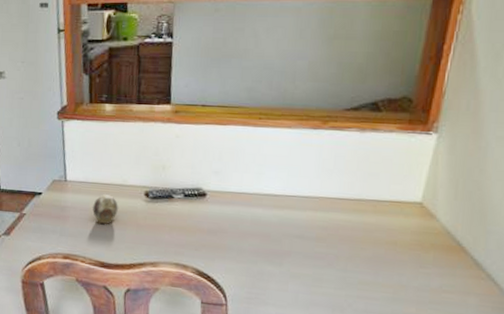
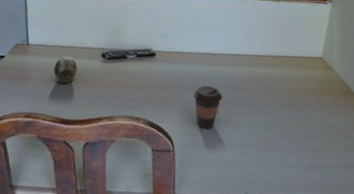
coffee cup: none [250,232,288,283] -> present [192,86,223,129]

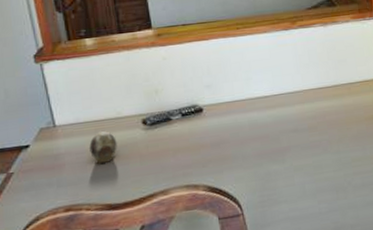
coffee cup: present [192,86,223,129] -> none [252,132,287,182]

